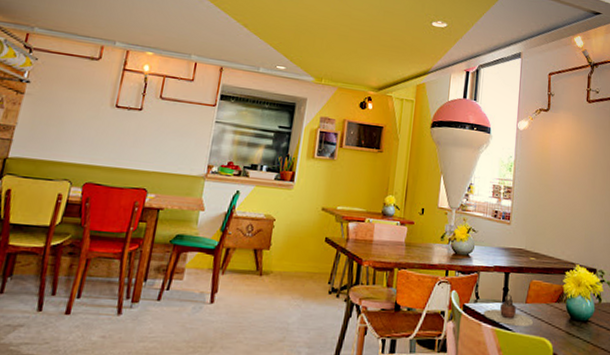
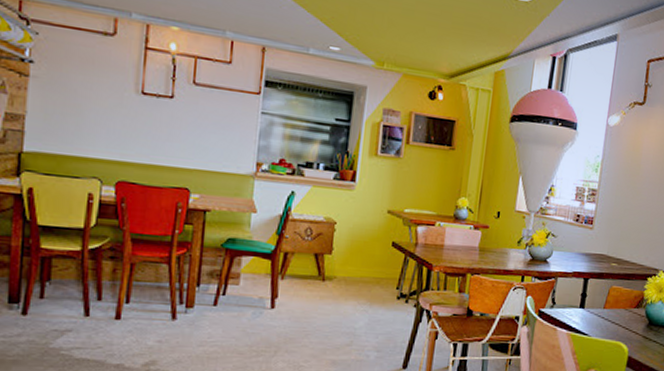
teapot: present [483,293,534,326] -> none [559,299,611,331]

